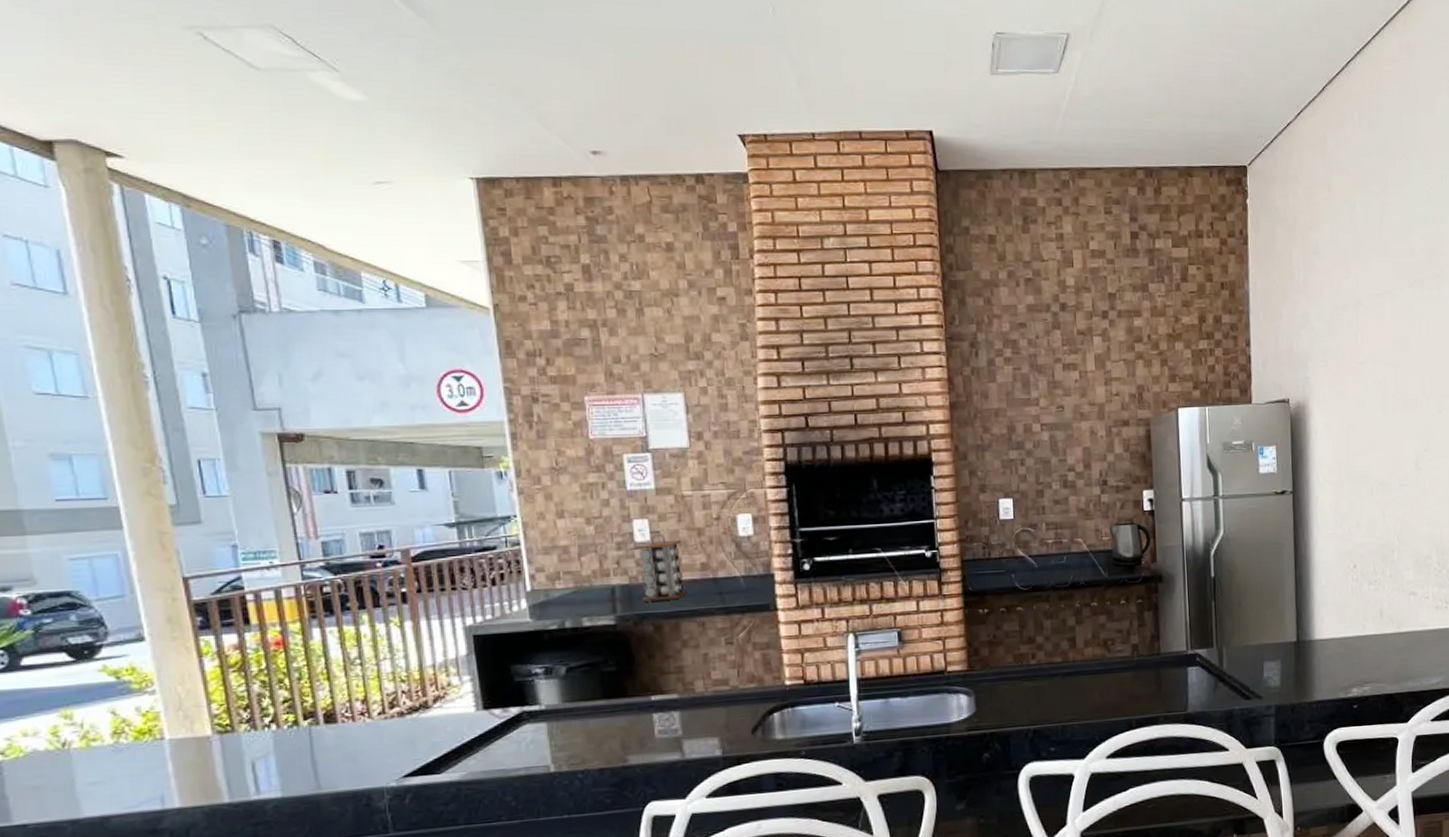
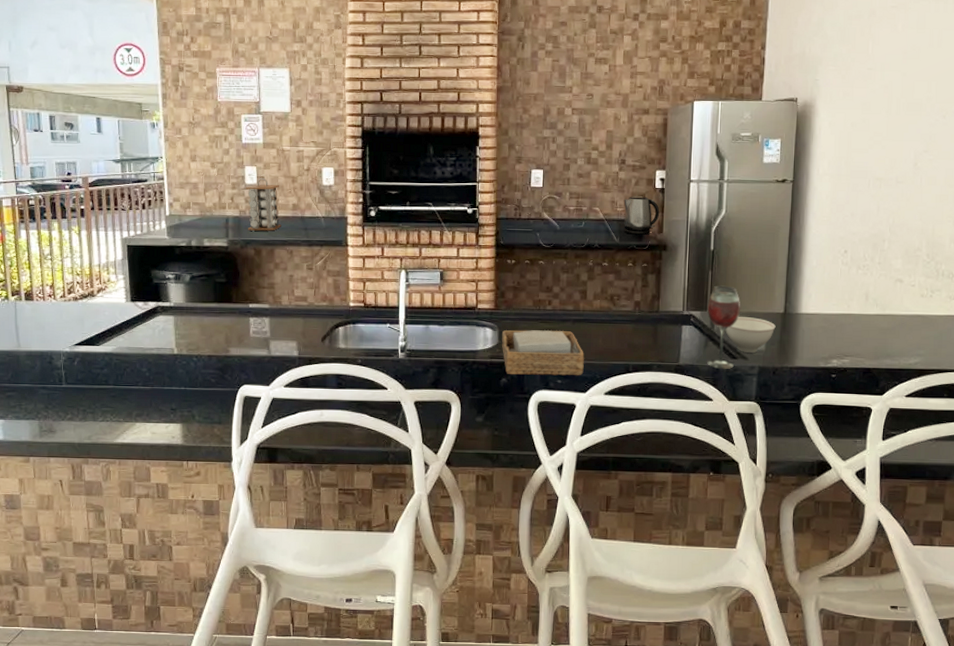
napkin holder: none [979,687,1080,748] -> present [501,330,584,376]
wineglass: none [1214,616,1250,713] -> present [707,285,741,369]
bowl: none [1235,649,1290,691] -> present [725,316,776,353]

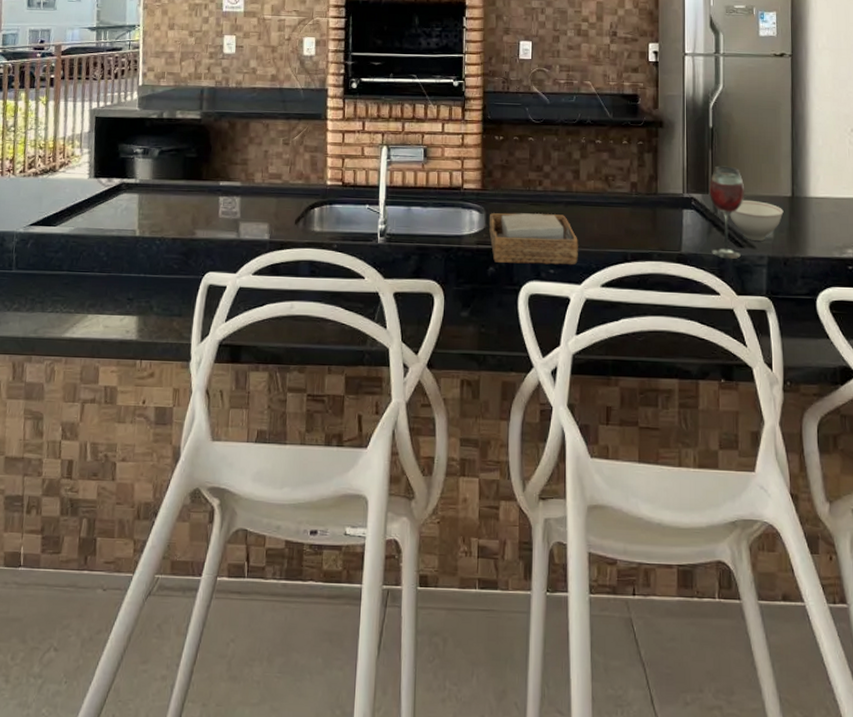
spice rack: present [246,178,281,231] -> none [223,48,259,103]
kettle: present [624,195,660,235] -> none [616,68,654,111]

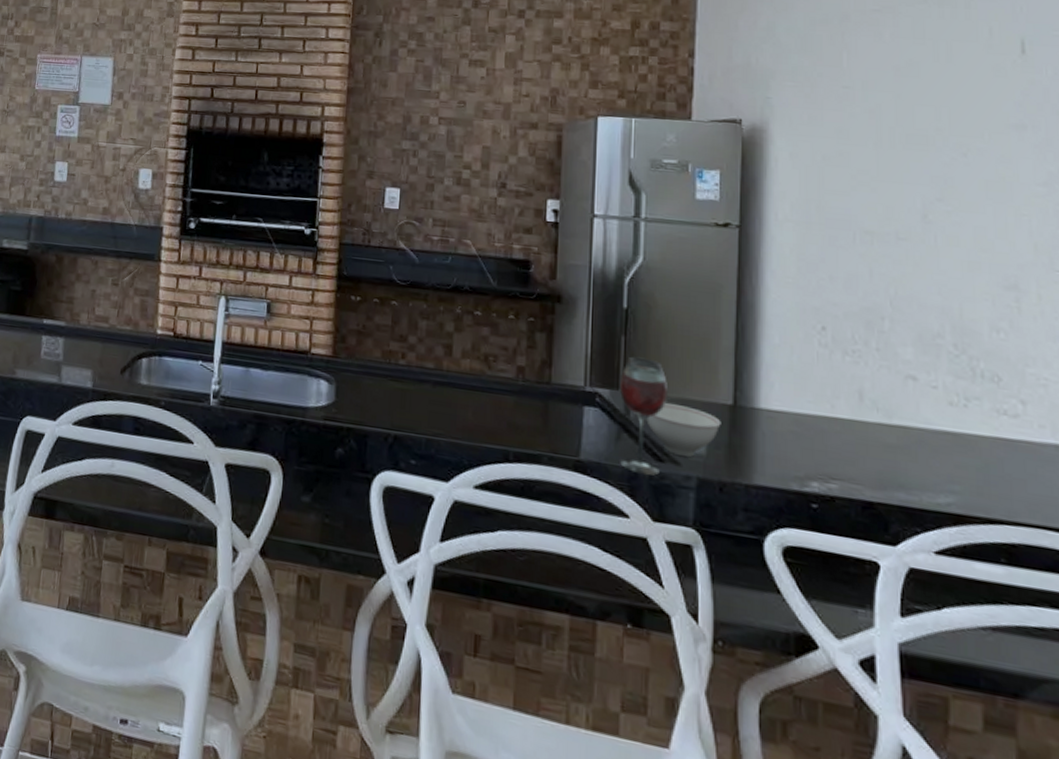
napkin holder: present [488,213,578,266] -> none [339,385,448,459]

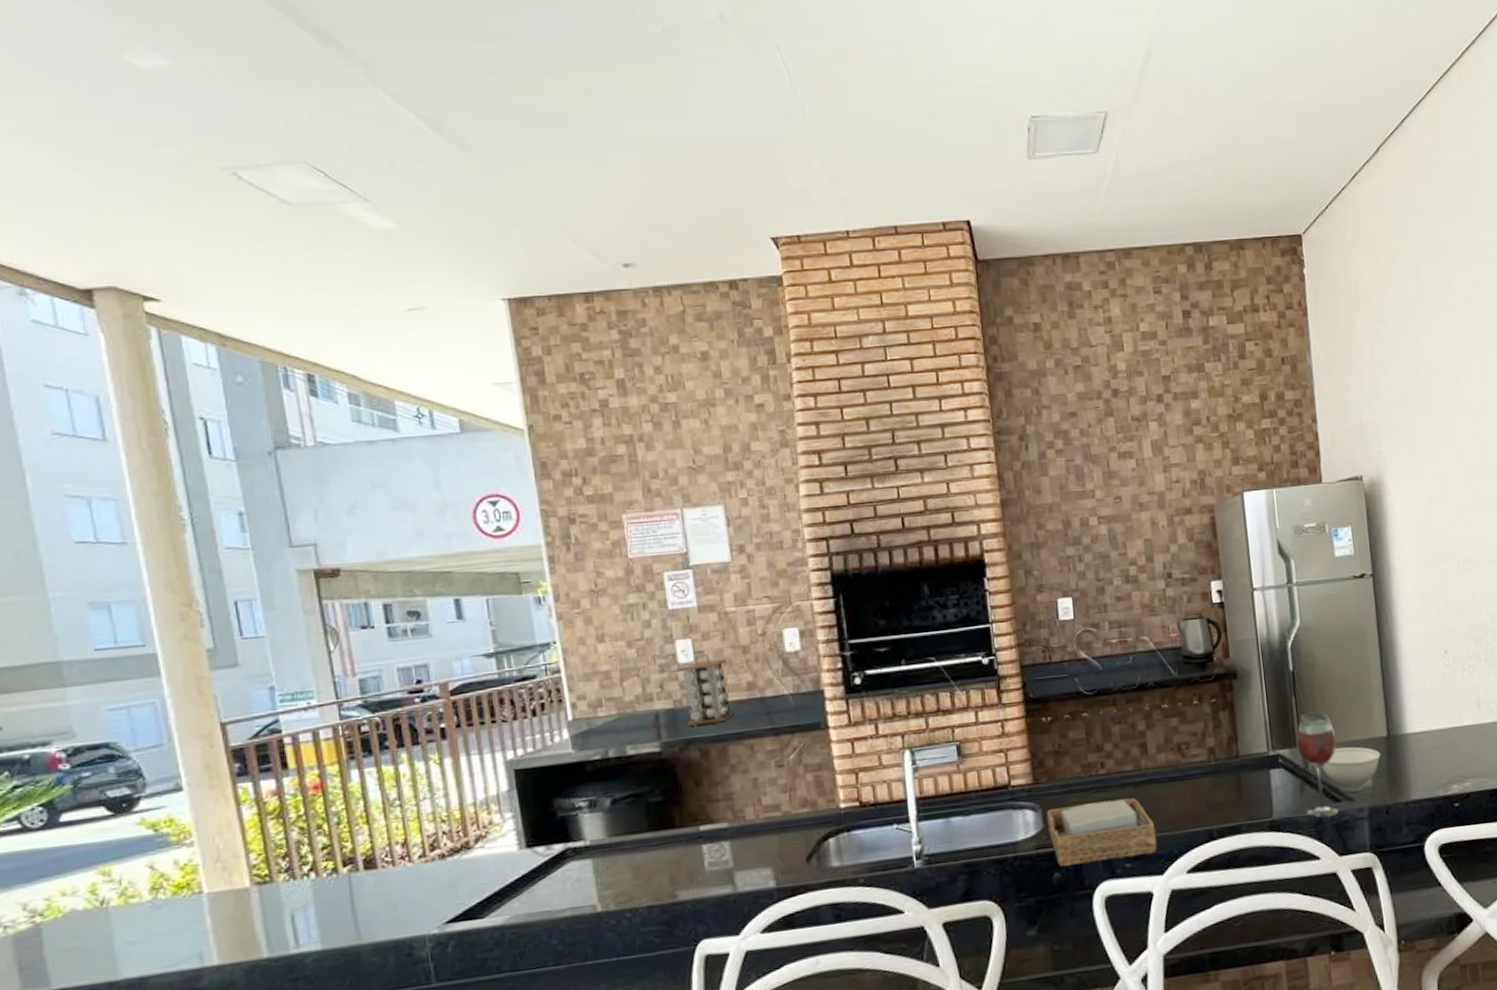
spice rack: none [51,176,91,237] -> present [679,653,734,726]
napkin holder: none [339,385,448,459] -> present [1047,798,1157,867]
kettle: none [503,228,552,280] -> present [1176,614,1223,665]

